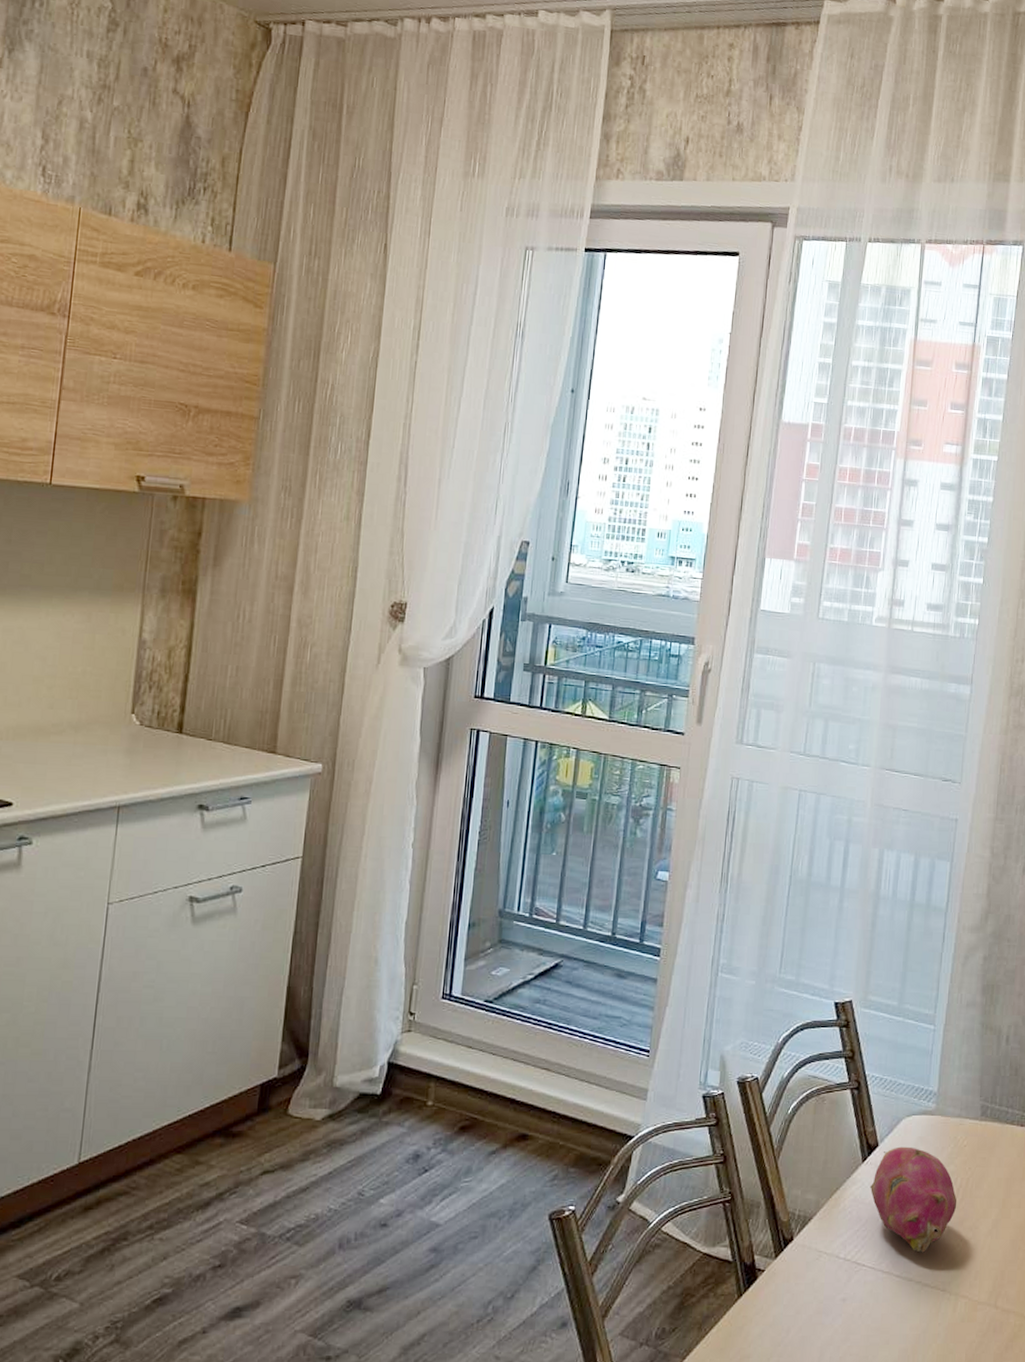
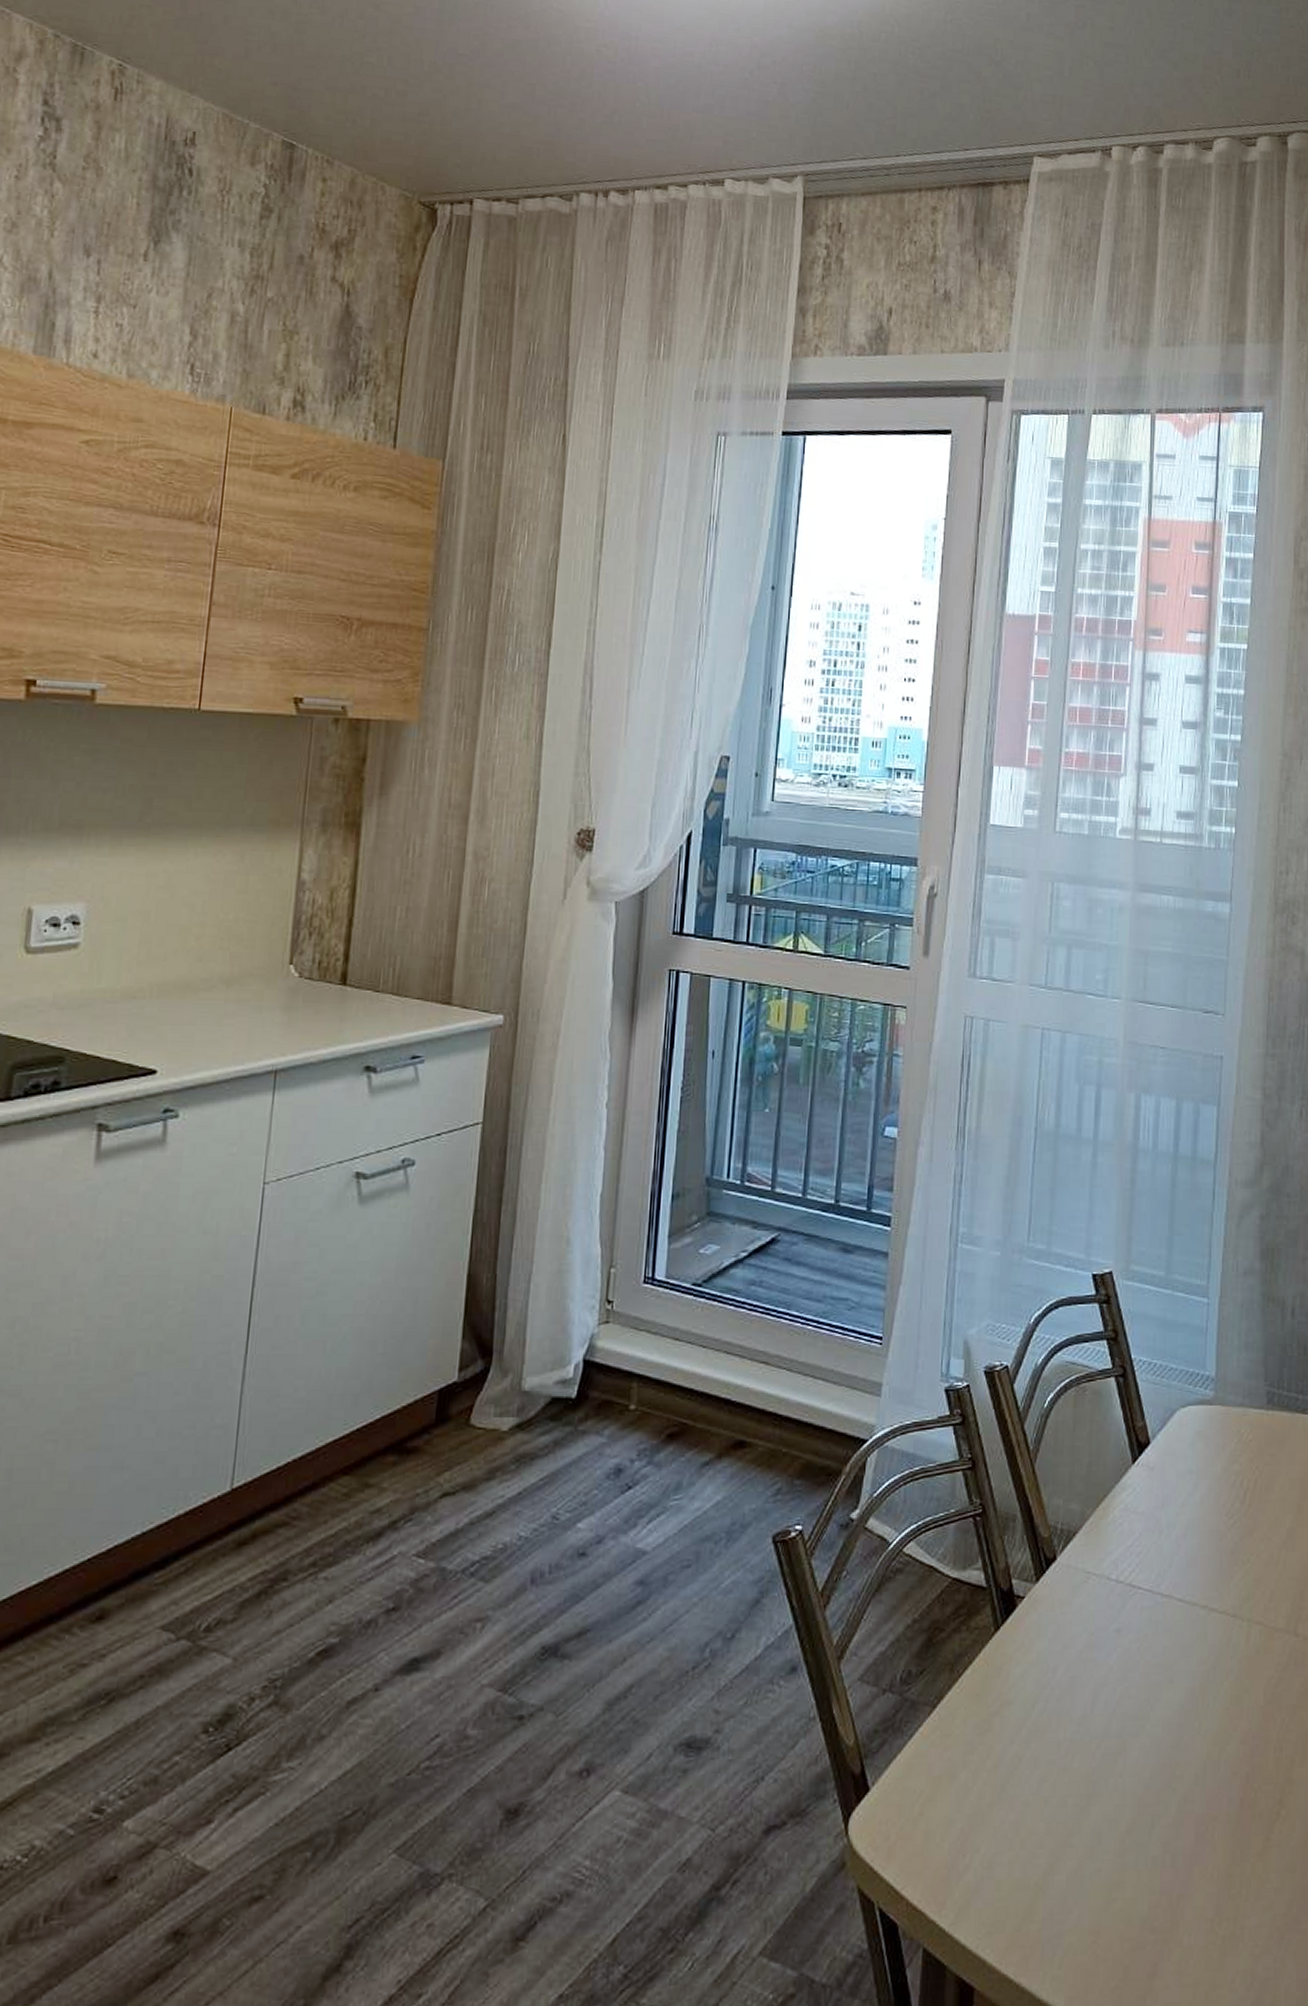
fruit: present [869,1146,957,1253] -> none [1142,1443,1245,1571]

